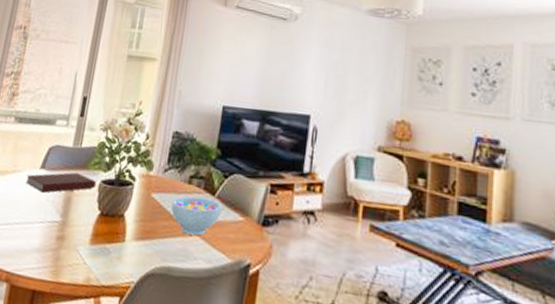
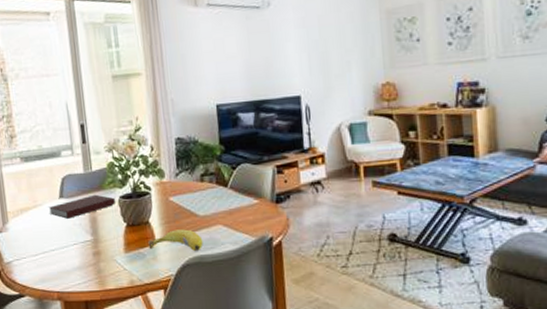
fruit: none [116,230,176,261] -> present [148,229,203,251]
bowl: present [171,196,223,236] -> none [189,190,238,225]

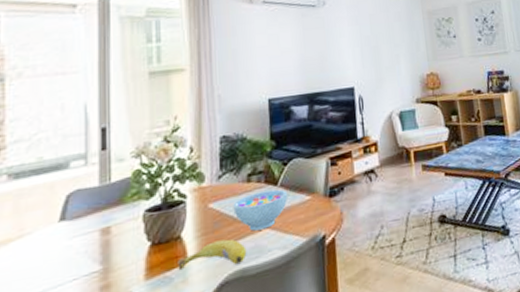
notebook: present [48,194,115,219] -> none [41,210,138,247]
bowl: none [189,190,238,225] -> present [233,189,289,231]

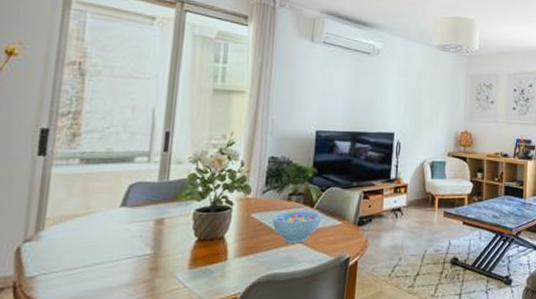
fruit: present [178,239,247,270] -> none [218,246,280,268]

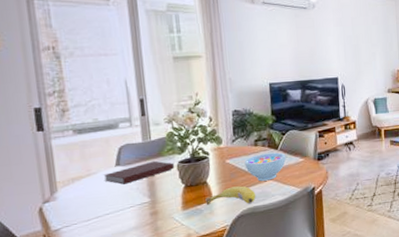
notebook: none [103,205,189,229] -> present [103,161,174,184]
fruit: none [218,246,280,268] -> present [205,186,256,205]

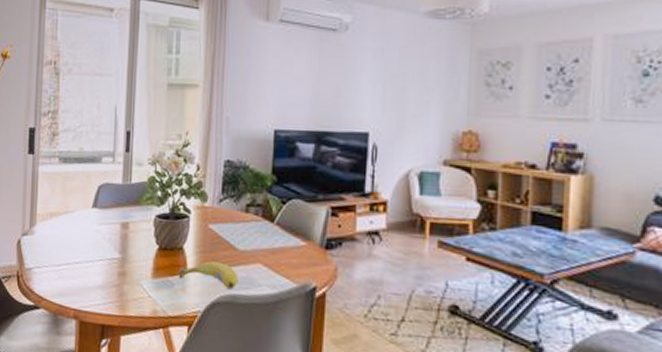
notebook: present [103,161,174,184] -> none [79,209,150,231]
bowl: present [244,152,287,181] -> none [230,224,284,263]

